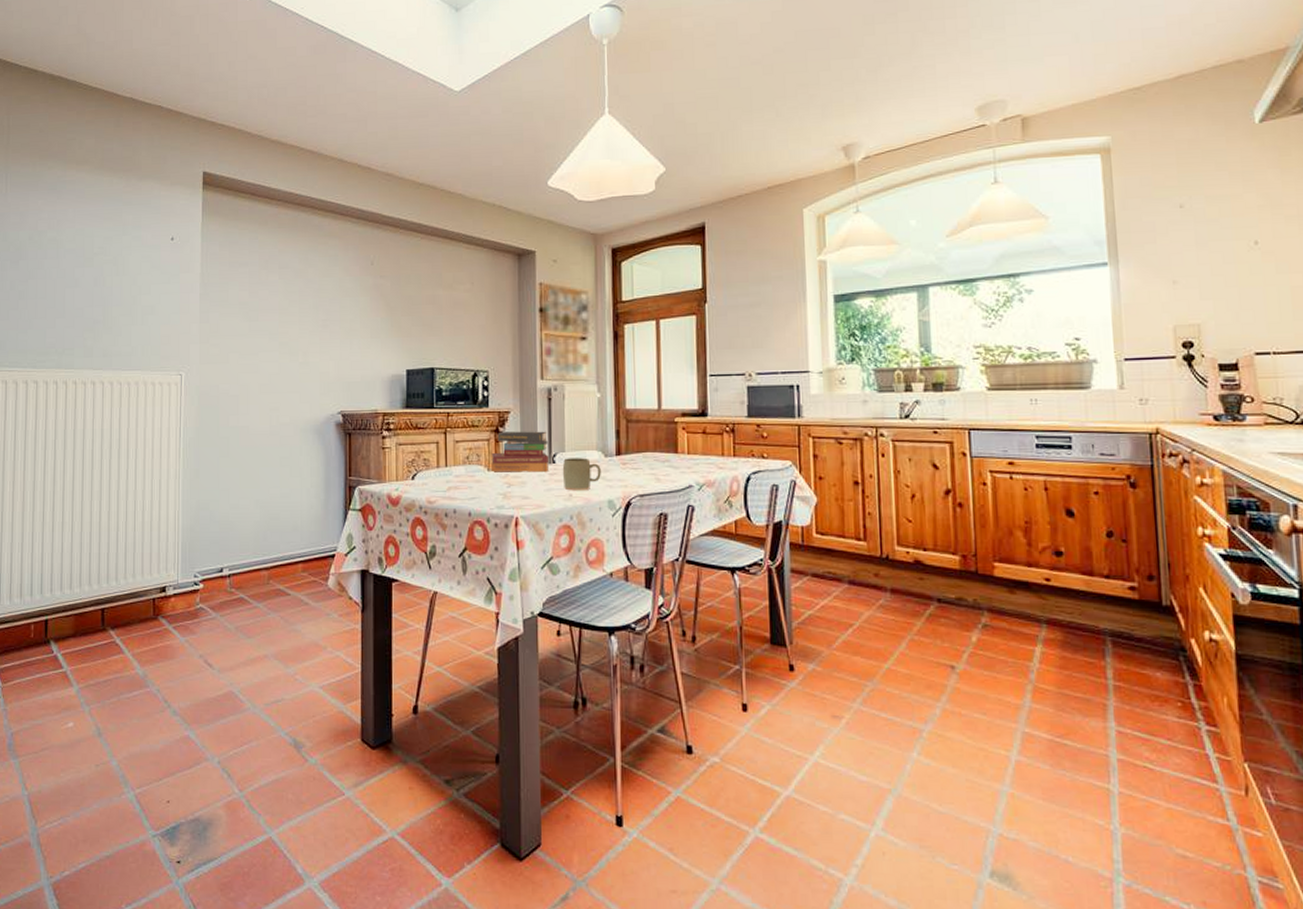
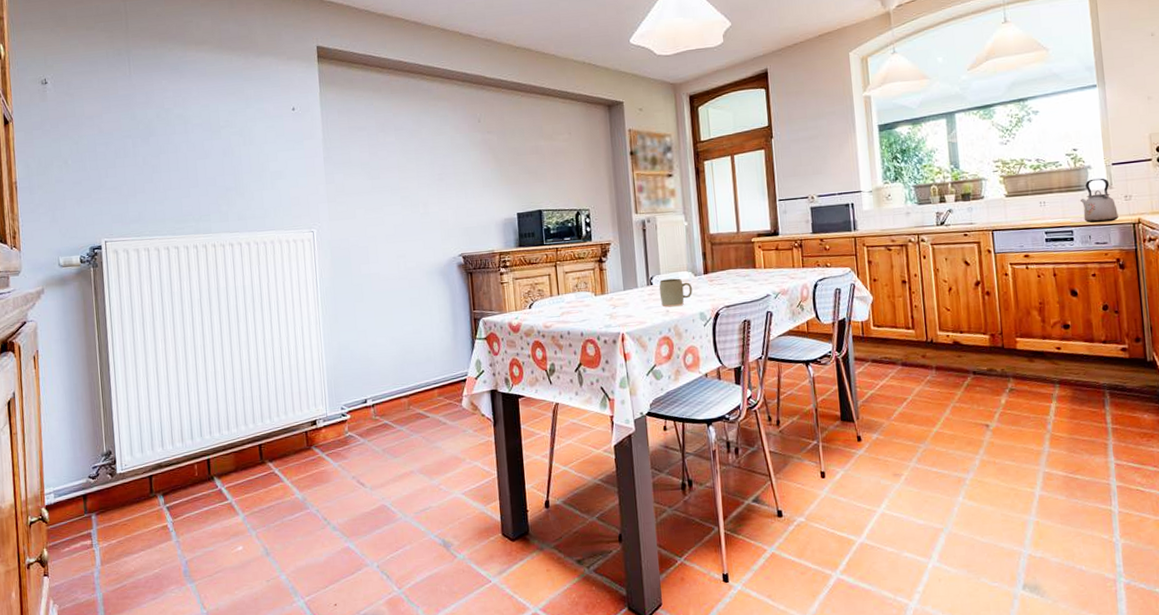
books: present [491,431,550,473] -> none [597,258,648,297]
kettle: none [1081,375,1130,430] -> present [1079,178,1118,224]

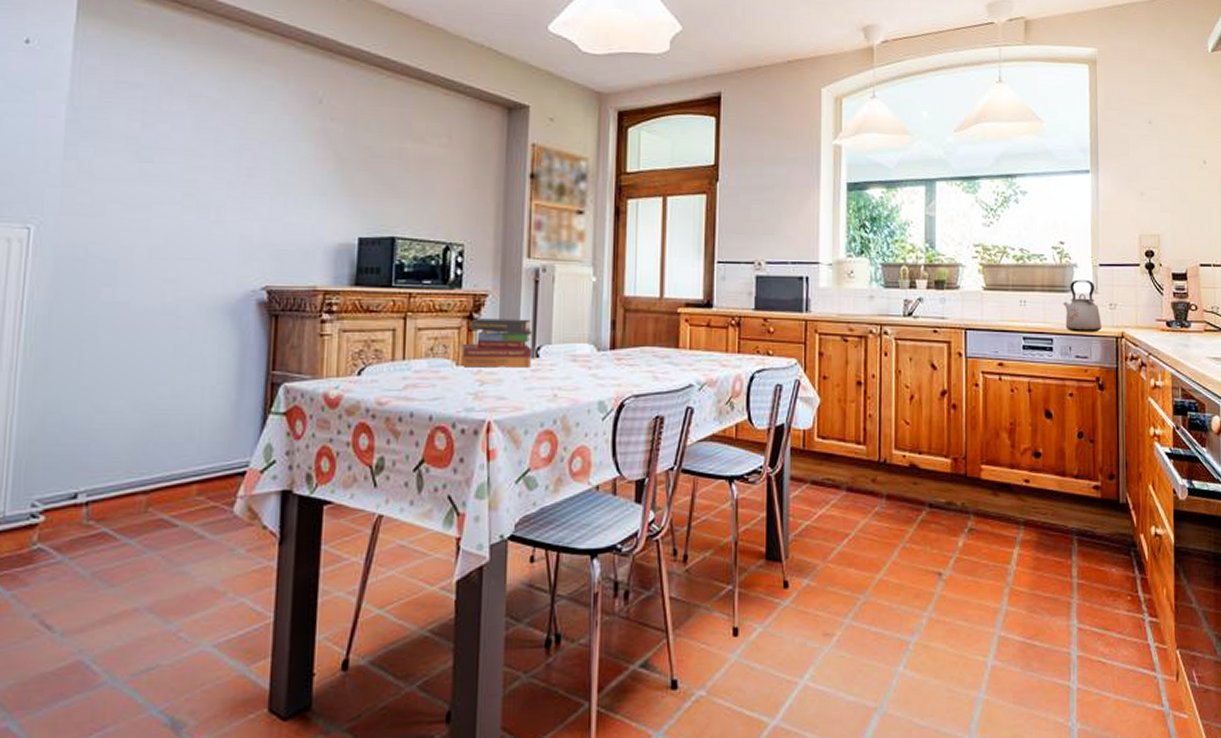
books: none [597,258,648,297] -> present [461,318,533,368]
mug: present [659,278,693,307] -> none [546,351,592,390]

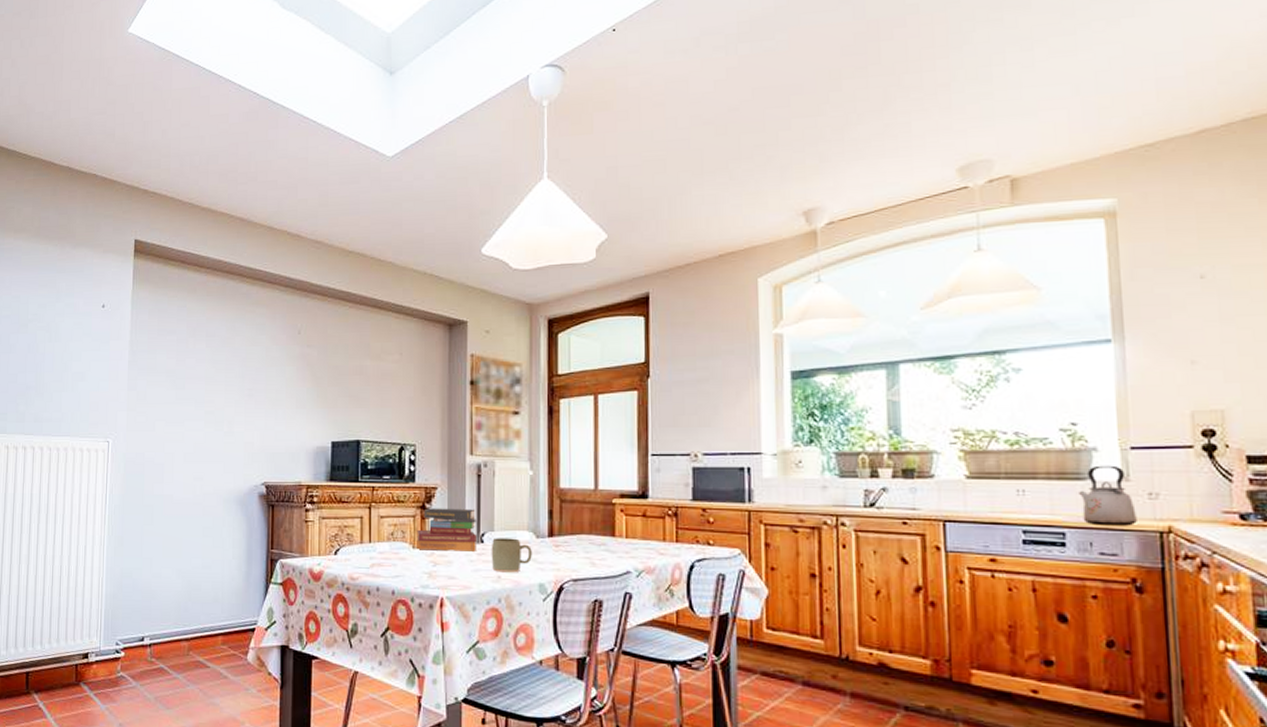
mug: none [546,351,592,390] -> present [491,538,532,573]

